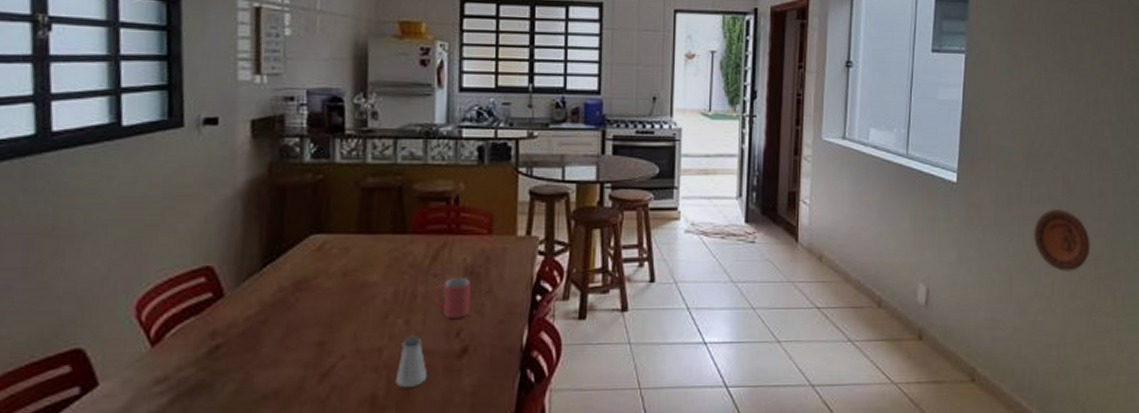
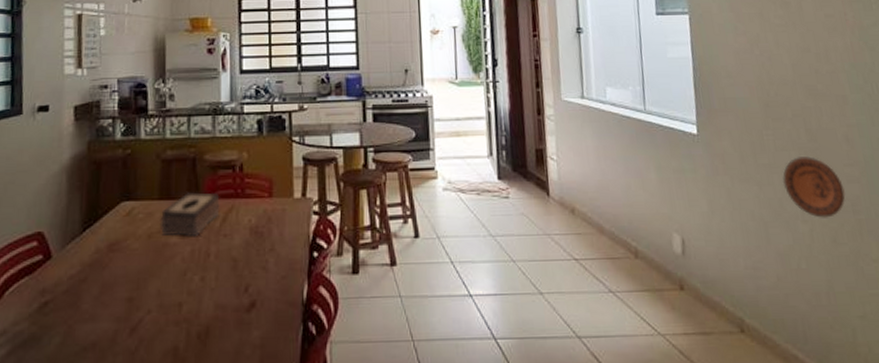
tissue box: none [357,226,430,277] -> present [159,192,220,237]
saltshaker: present [395,335,428,389] -> none [193,291,222,341]
mug: present [433,278,470,320] -> none [224,237,255,276]

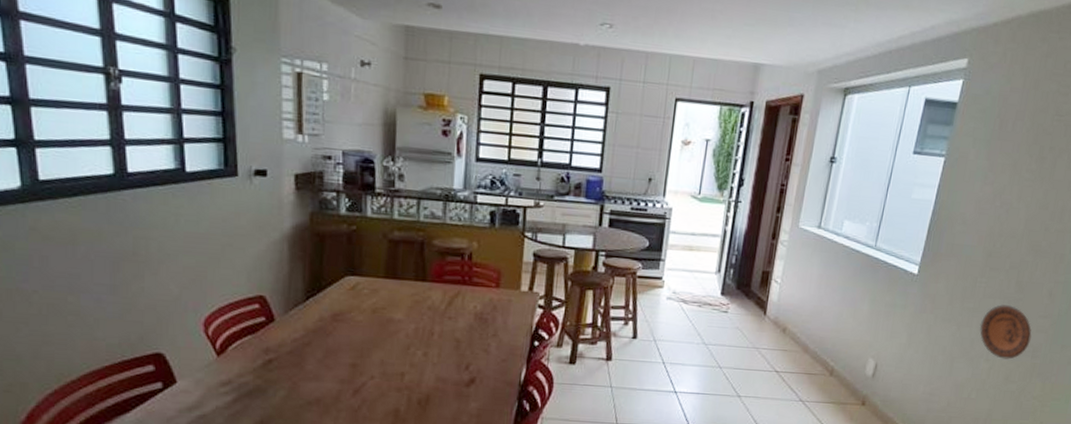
tissue box: present [159,192,220,237] -> none [384,274,447,317]

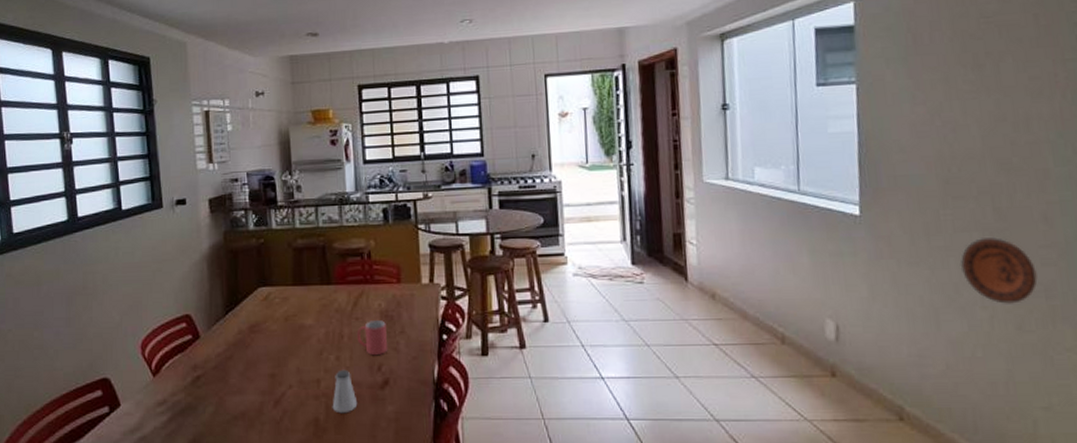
saltshaker: none [414,365,441,407] -> present [332,369,358,414]
mug: none [447,321,479,355] -> present [356,320,387,356]

